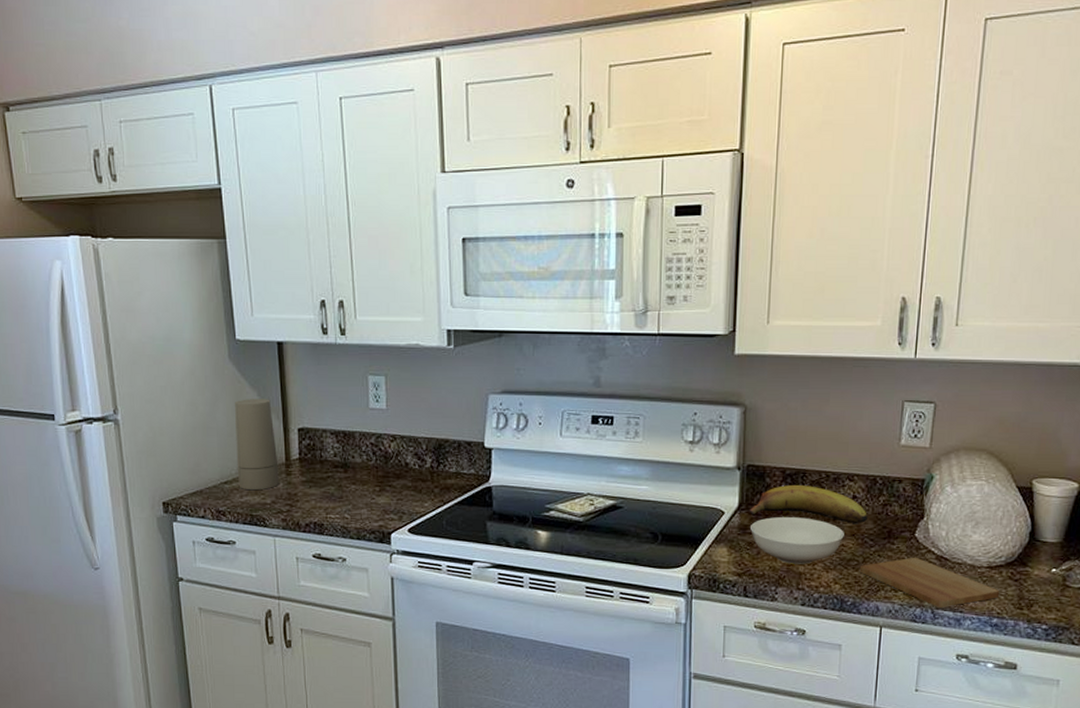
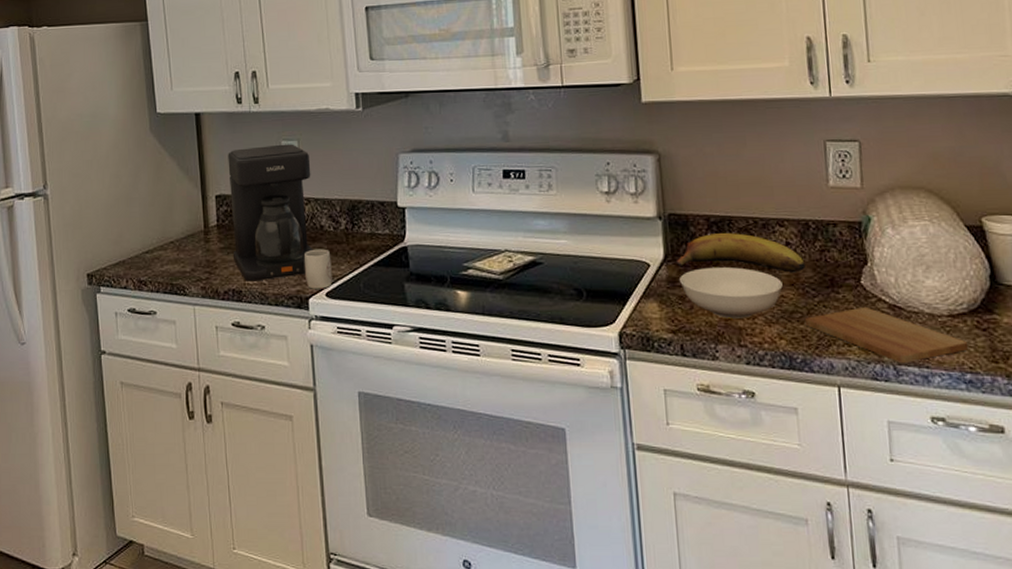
canister: present [235,399,279,491] -> none [156,168,198,259]
coffee maker: none [311,379,398,515] -> present [228,144,313,282]
mug: none [387,486,415,525] -> present [303,249,332,289]

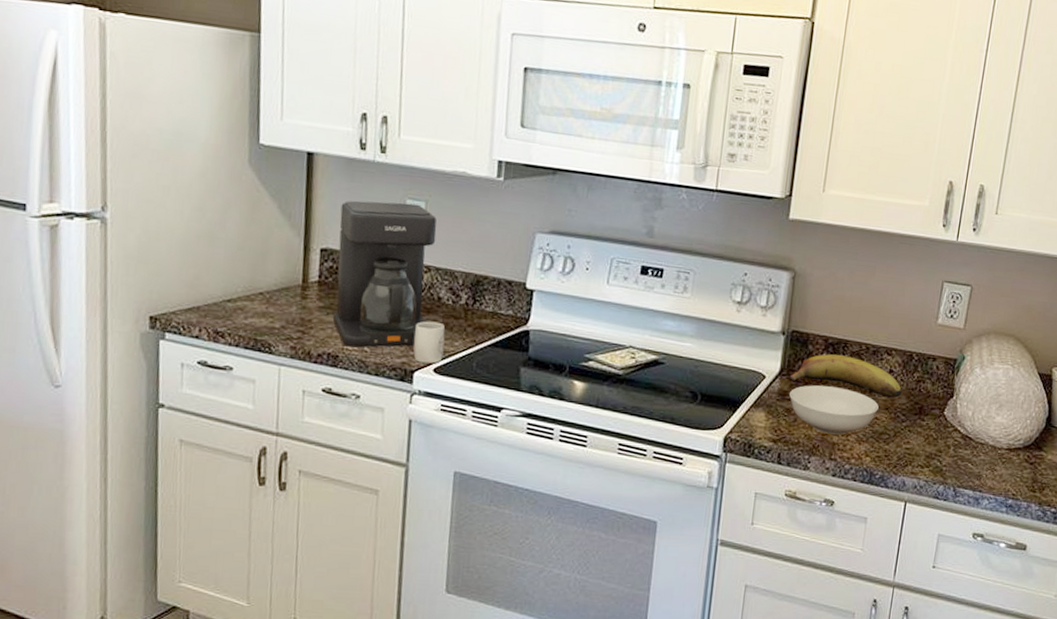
cutting board: present [804,306,969,364] -> none [890,434,1017,487]

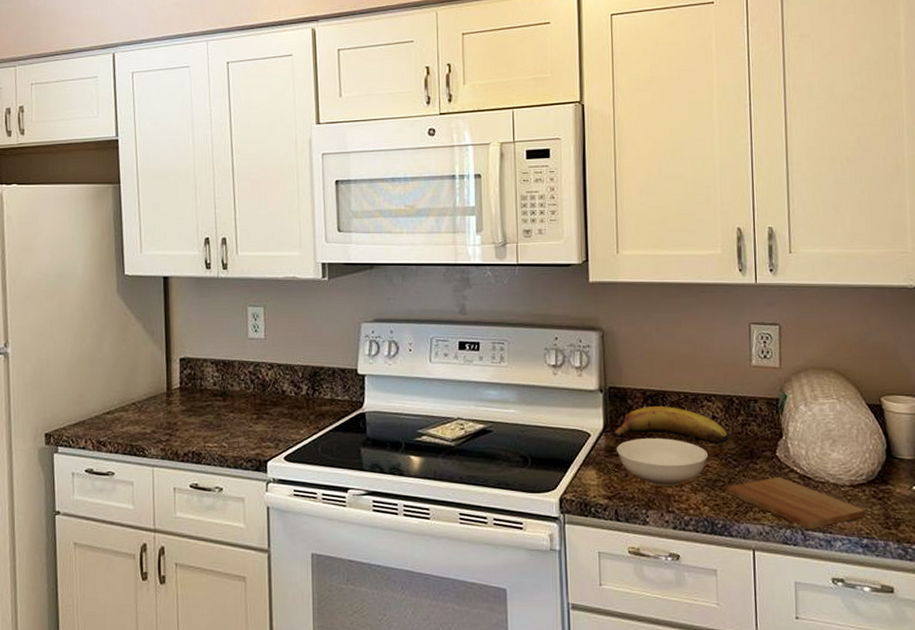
coffee maker: present [332,200,437,348] -> none [194,310,275,444]
mug: present [413,321,446,364] -> none [264,413,291,453]
cutting board: none [890,434,1017,487] -> present [726,476,866,530]

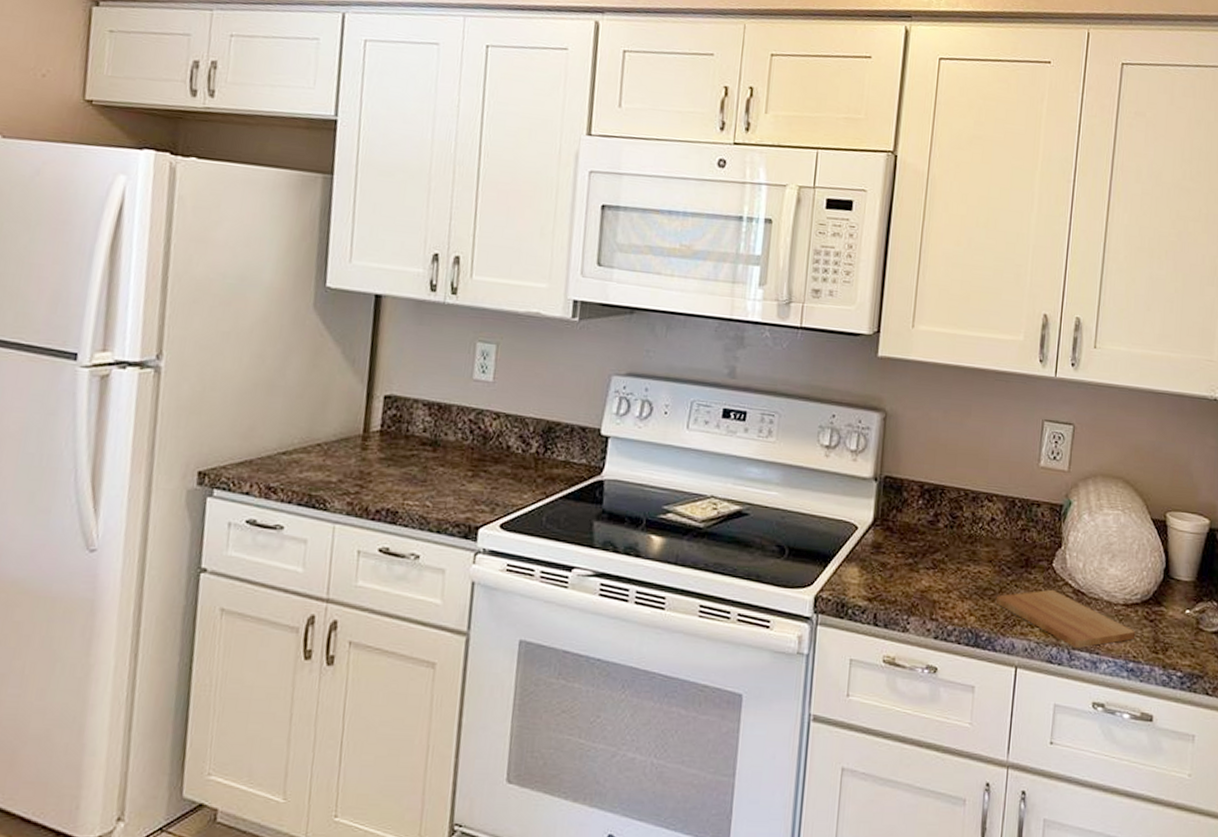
fruit: present [614,405,728,444] -> none [883,501,1005,550]
bowl: present [617,438,708,486] -> none [884,536,981,592]

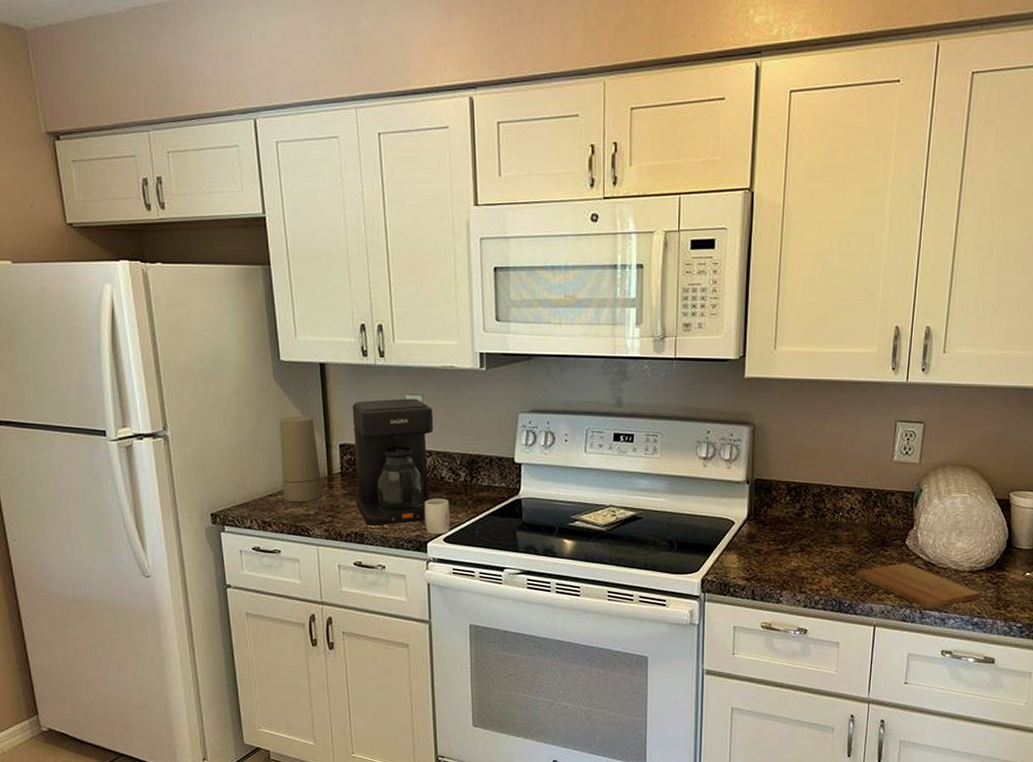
canister: none [299,356,356,465] -> present [280,416,322,503]
coffee maker: none [393,344,508,503] -> present [352,398,434,526]
mug: none [478,472,514,519] -> present [424,498,450,535]

